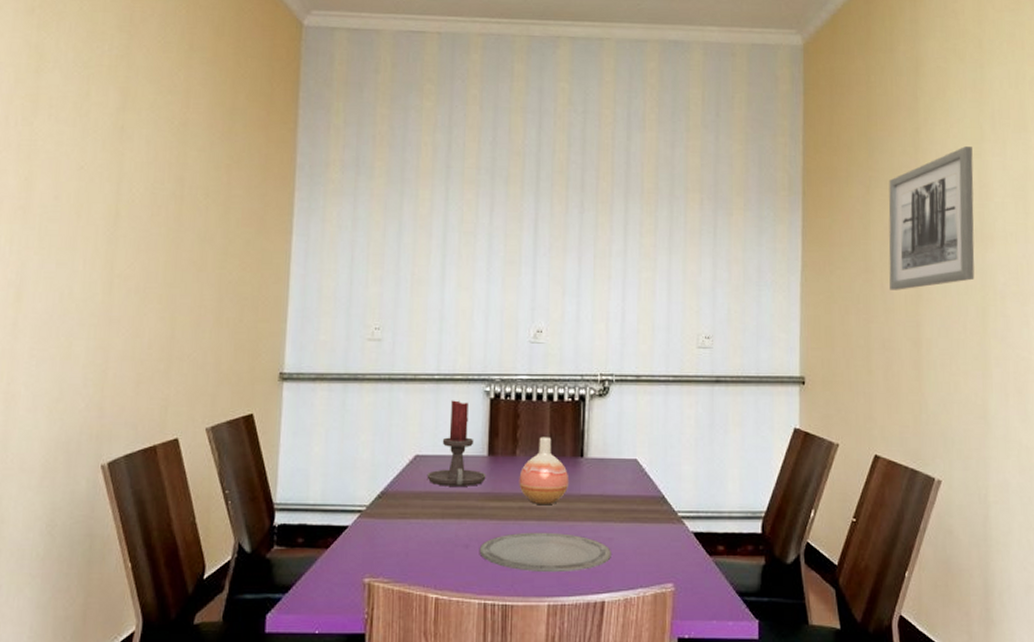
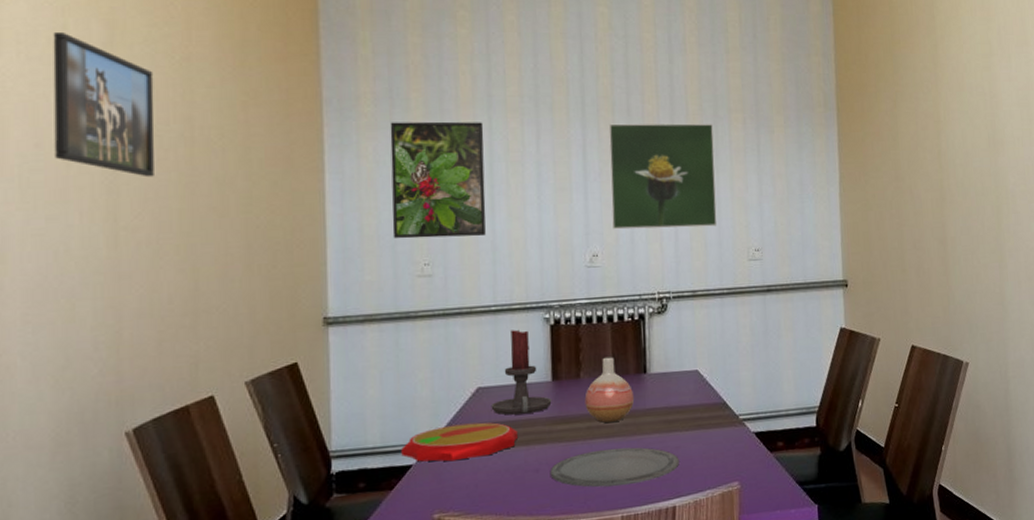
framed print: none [69,97,155,231] -> present [53,31,155,178]
plate: none [339,490,452,527] -> present [401,422,519,462]
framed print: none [348,189,441,305] -> present [390,121,486,239]
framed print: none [559,199,669,310] -> present [608,123,717,230]
wall art: present [889,146,975,290] -> none [913,61,989,195]

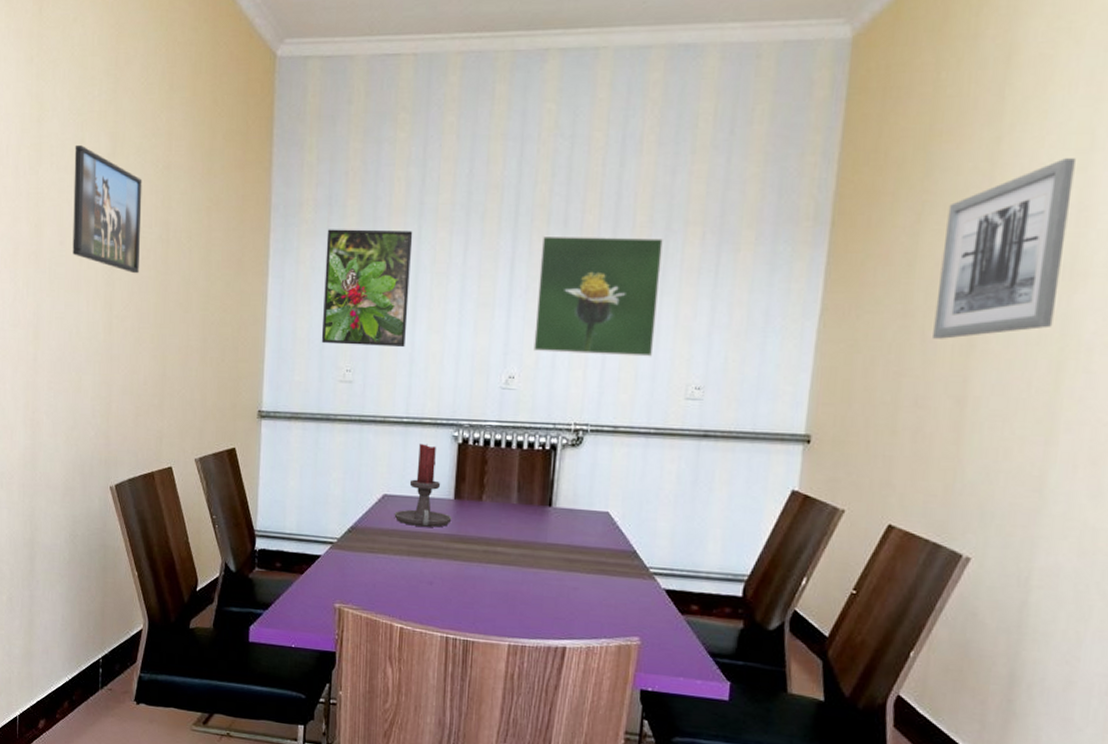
plate: present [401,422,519,462] -> none [312,525,417,560]
plate: present [550,447,679,488] -> none [442,575,576,616]
vase: present [584,357,635,423] -> none [484,483,536,551]
wall art: none [913,61,989,195] -> present [933,158,1076,339]

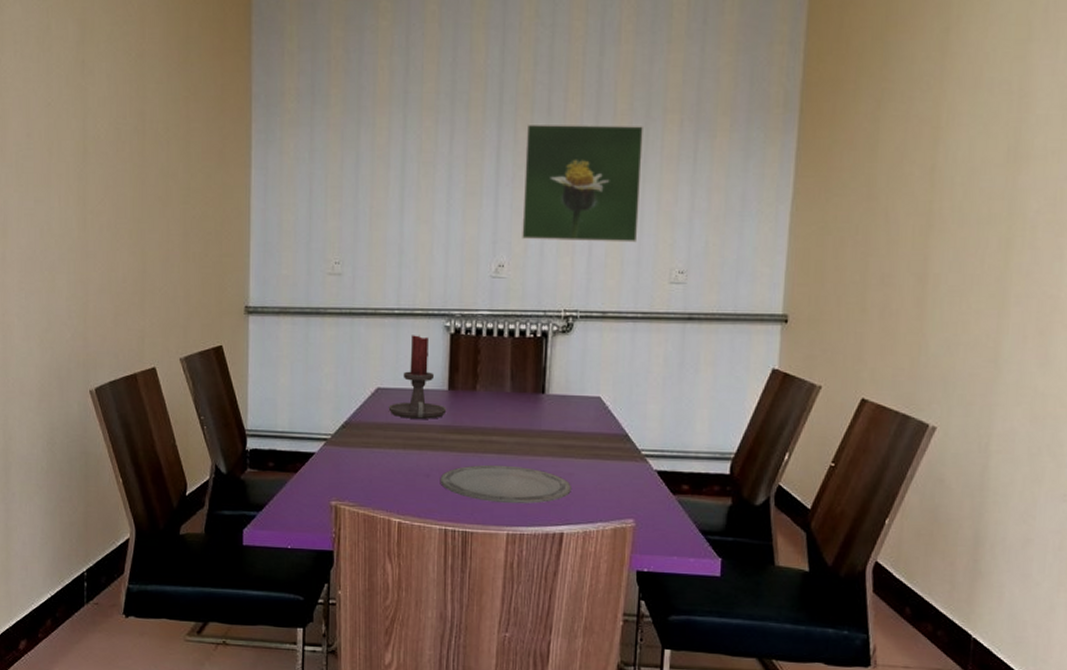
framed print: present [72,144,143,274] -> none [40,31,115,167]
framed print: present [321,229,413,348] -> none [308,119,398,239]
plate: none [442,575,576,616] -> present [440,464,571,504]
wall art: present [933,158,1076,339] -> none [895,48,1015,220]

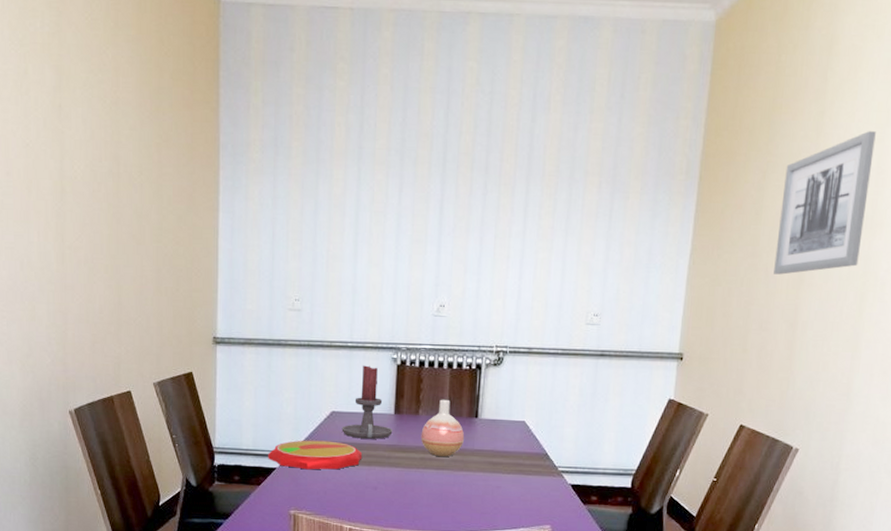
plate: none [306,420,413,455] -> present [268,440,363,470]
plate: present [440,464,571,504] -> none [386,478,499,513]
vase: none [479,372,530,440] -> present [421,399,465,458]
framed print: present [522,124,645,243] -> none [461,180,568,288]
wall art: none [895,48,1015,220] -> present [774,131,876,275]

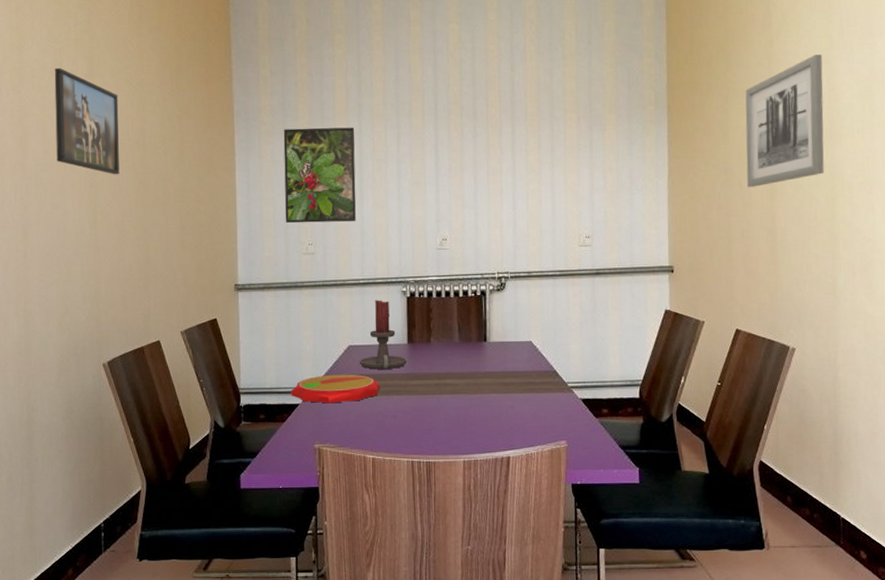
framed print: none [18,75,91,206] -> present [54,67,120,175]
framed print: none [271,168,353,279] -> present [283,127,357,224]
vase: present [421,399,465,458] -> none [434,326,476,382]

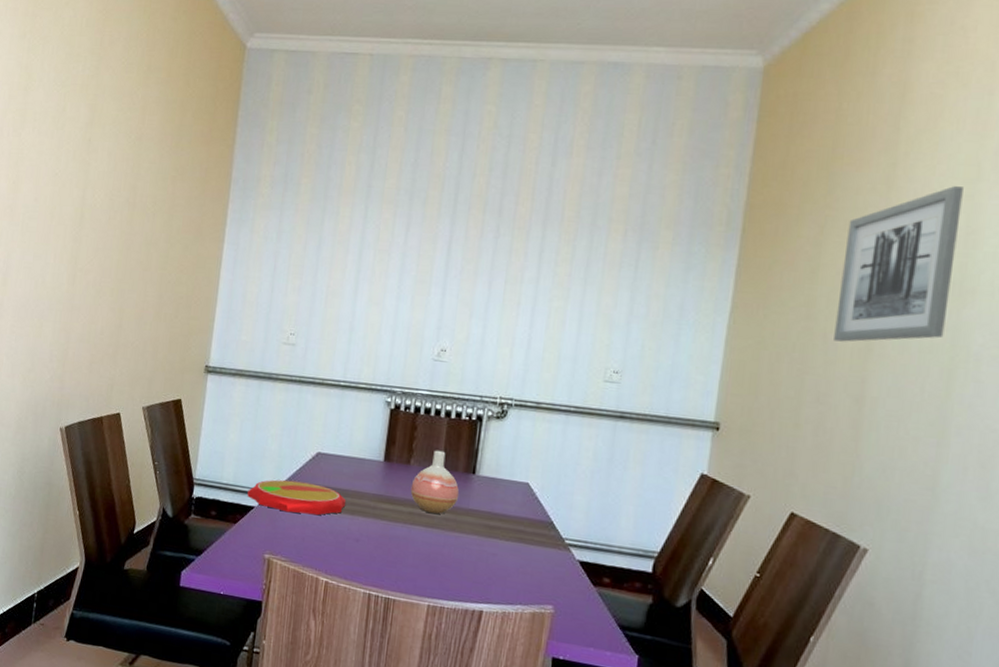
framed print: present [54,67,120,175] -> none [45,112,116,232]
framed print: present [283,127,357,224] -> none [268,204,360,316]
candle holder: present [359,300,407,370] -> none [326,406,381,487]
vase: none [434,326,476,382] -> present [410,450,460,515]

